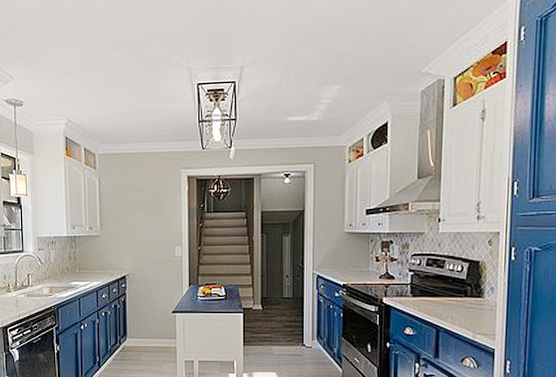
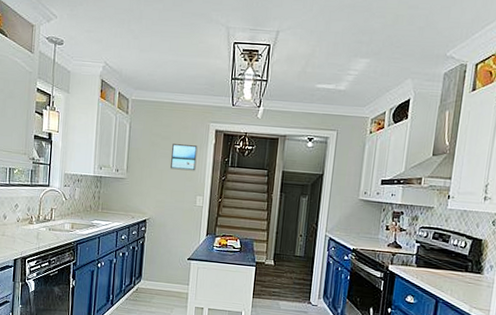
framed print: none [144,194,171,221] -> present [170,144,198,171]

